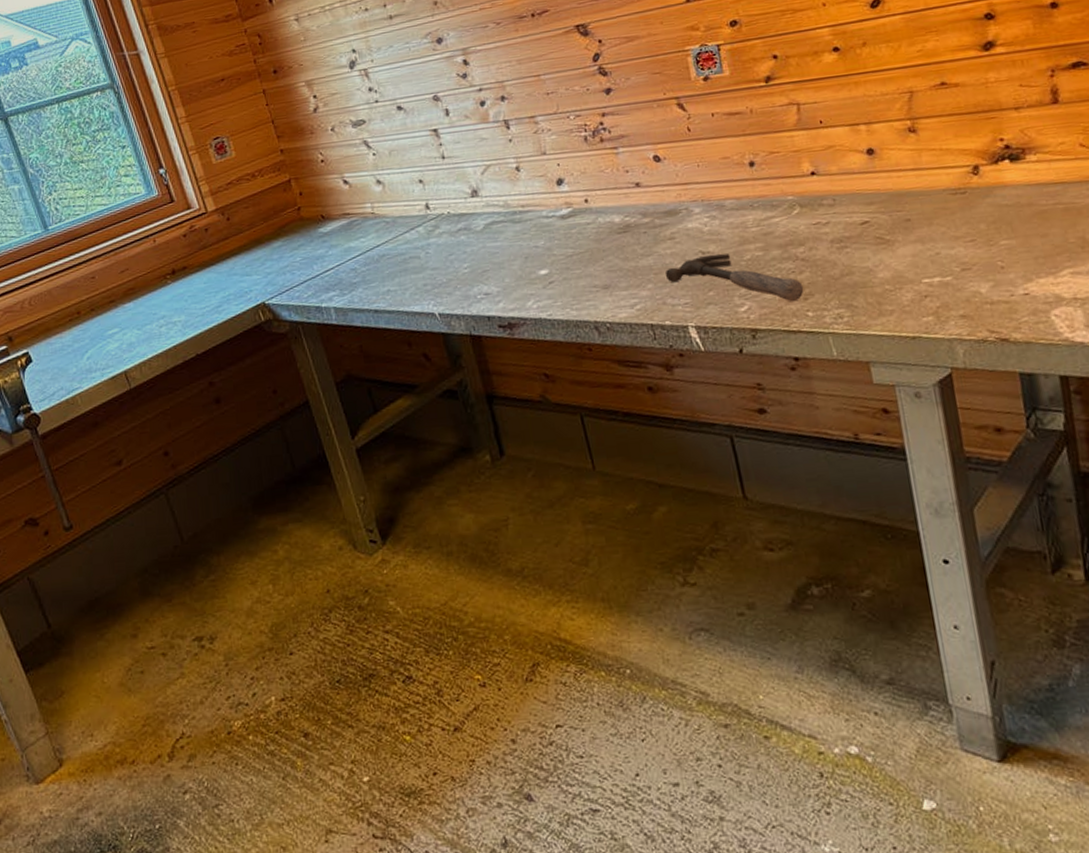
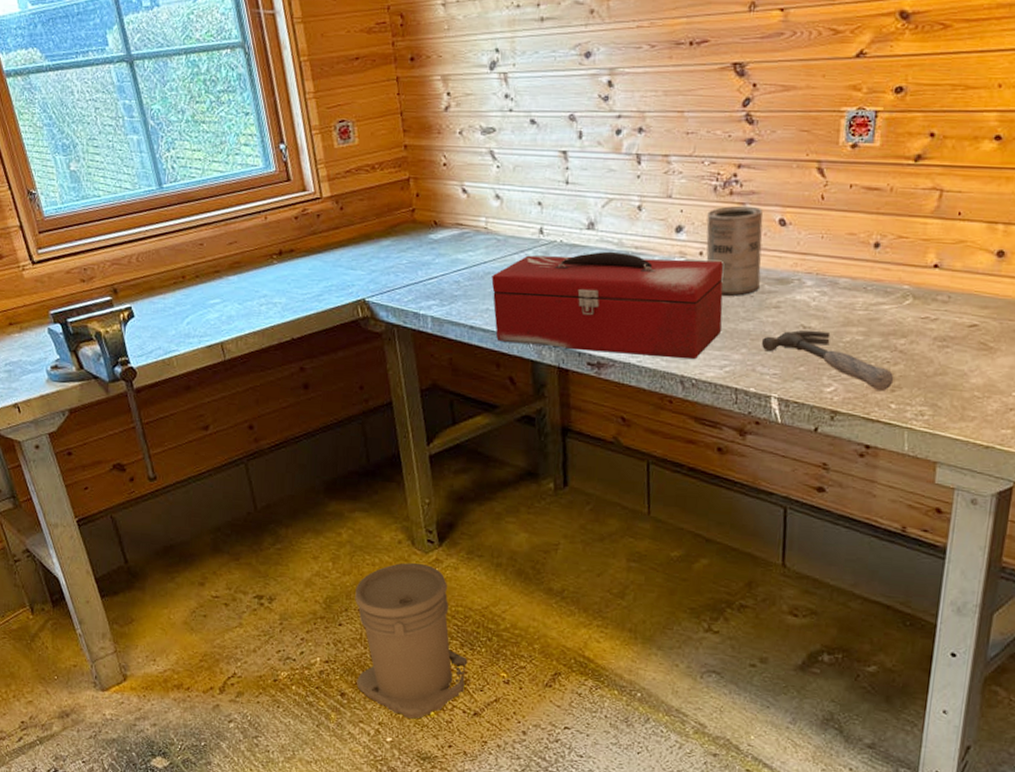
bucket: none [301,568,439,749] -> present [355,563,468,719]
toolbox: none [387,205,623,320] -> present [491,251,724,359]
paint can: none [583,148,650,237] -> present [706,205,763,296]

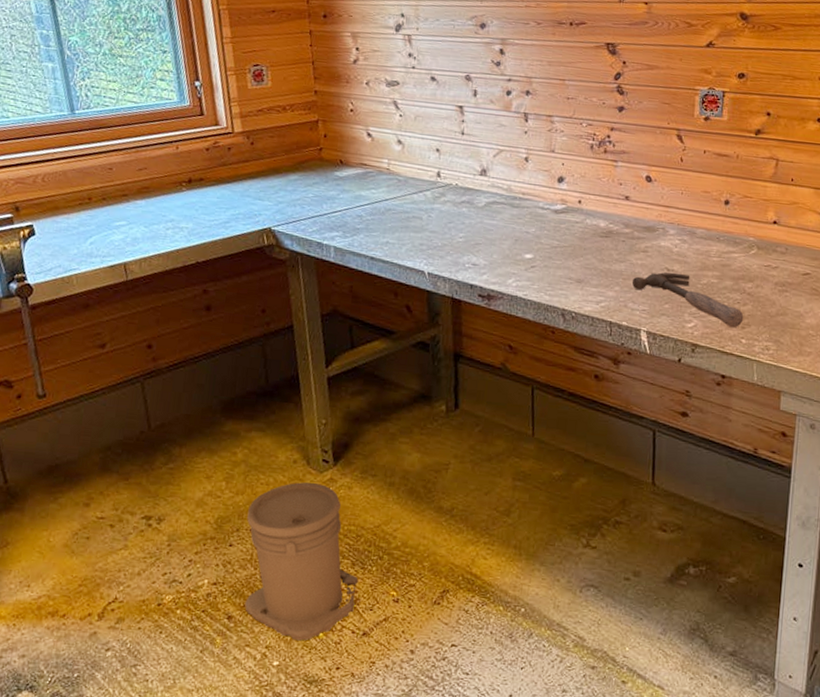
toolbox: present [491,251,724,359] -> none [392,195,599,294]
paint can: present [706,205,763,296] -> none [584,162,633,240]

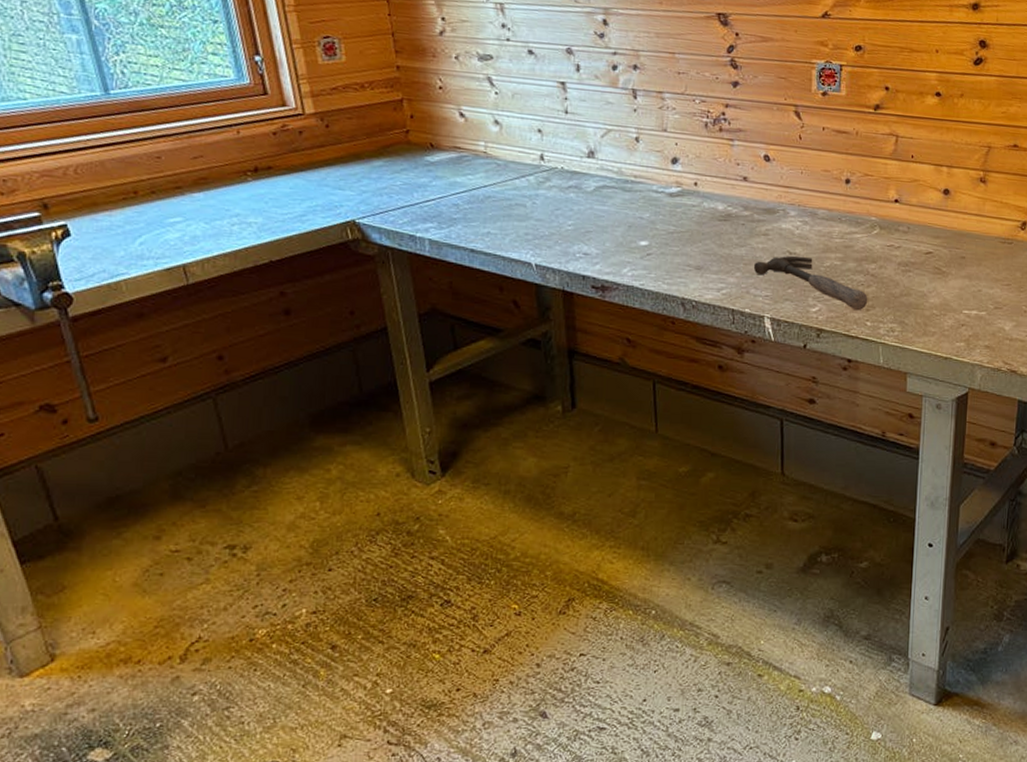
bucket: present [245,482,359,641] -> none [347,497,476,665]

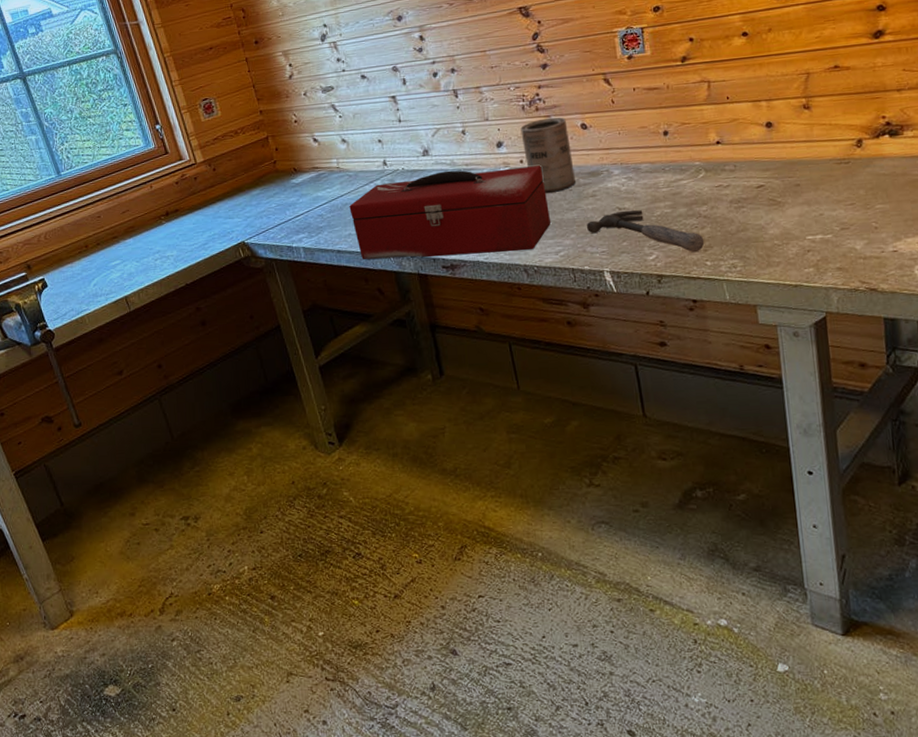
toolbox: none [492,179,718,282] -> present [349,165,551,260]
paint can: none [699,141,750,224] -> present [520,117,576,193]

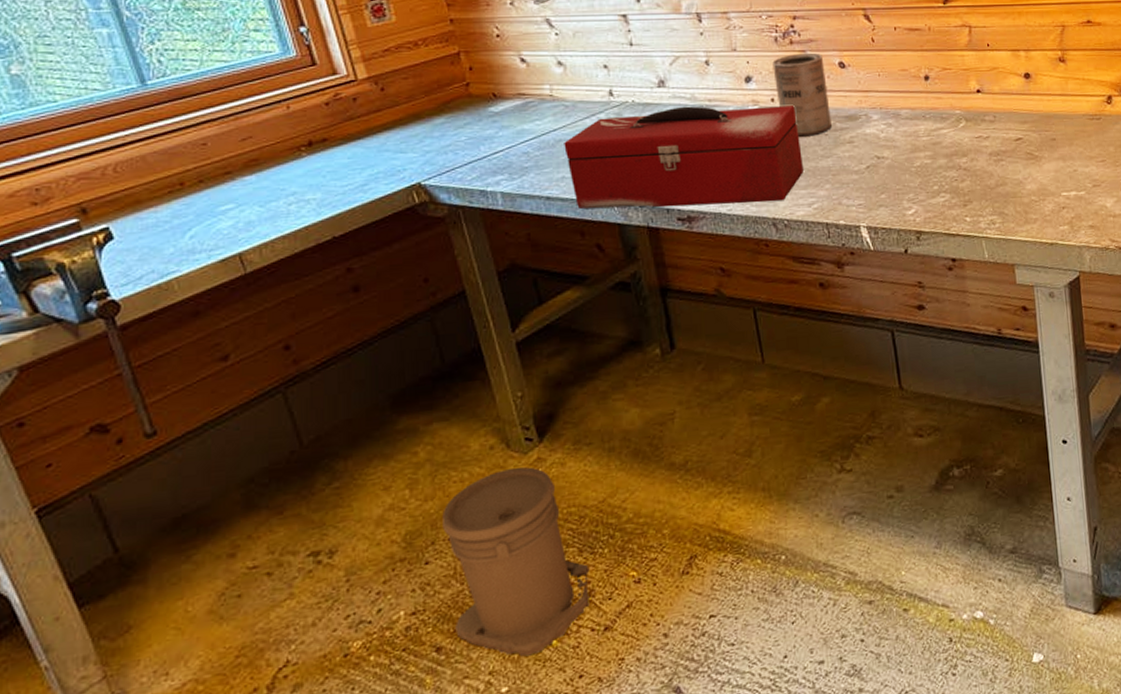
bucket: none [271,465,382,611] -> present [442,467,590,657]
claw hammer: present [587,210,705,253] -> none [843,159,964,208]

